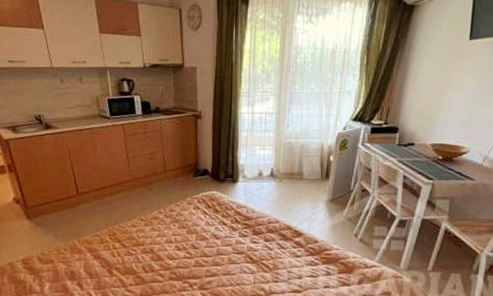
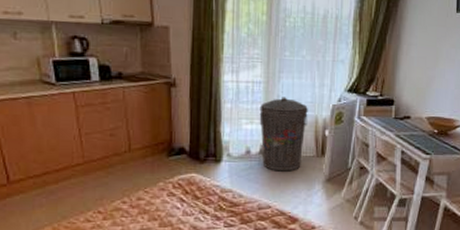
trash can: none [271,126,315,192] -> present [259,97,308,172]

